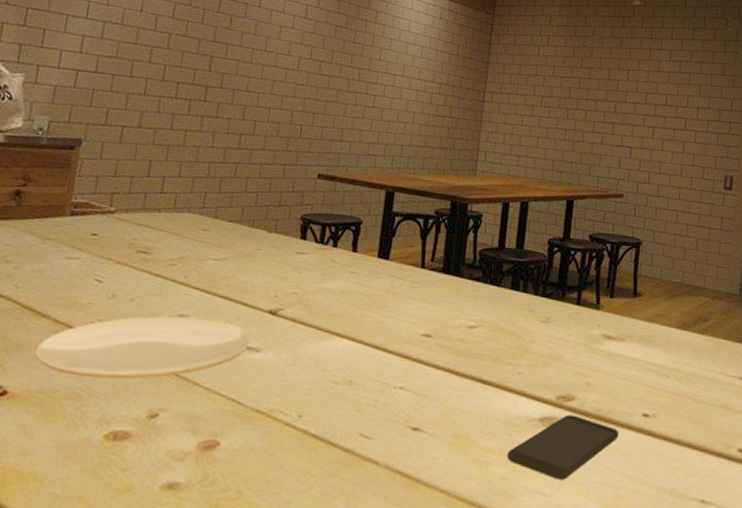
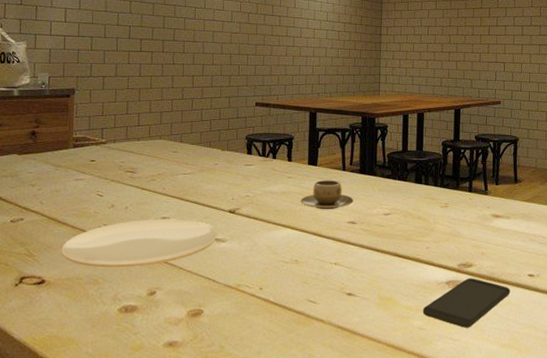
teacup: none [363,278,432,318] -> present [301,179,354,210]

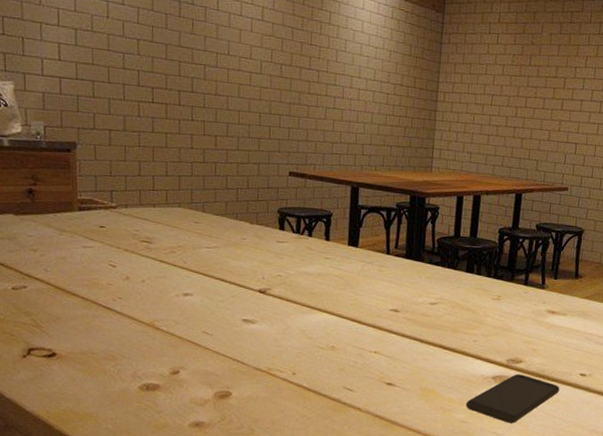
plate: present [61,219,217,268] -> none [72,294,246,345]
teacup: present [301,179,354,210] -> none [339,262,398,296]

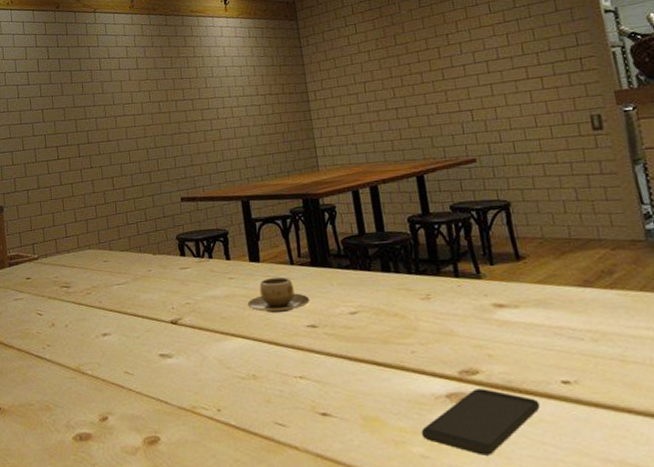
teacup: none [339,262,398,296] -> present [247,276,310,314]

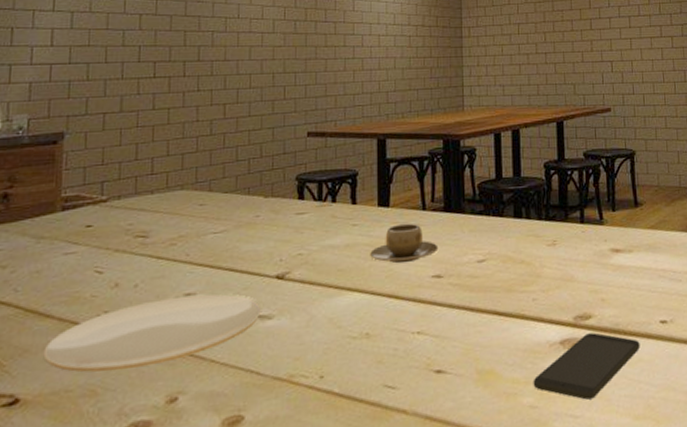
plate: none [11,334,162,392] -> present [43,294,261,373]

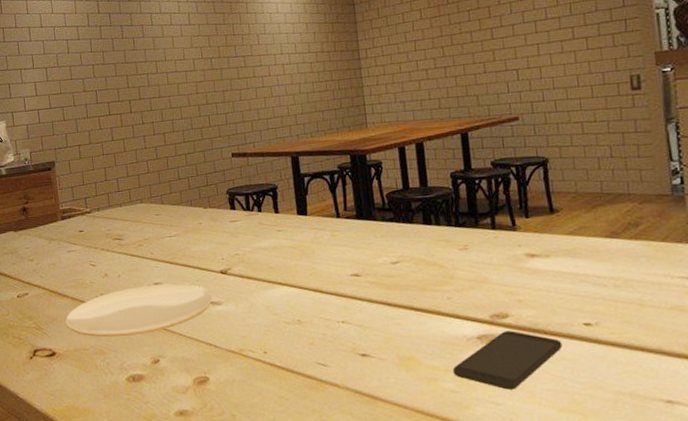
teacup: present [370,223,439,264] -> none [294,229,355,264]

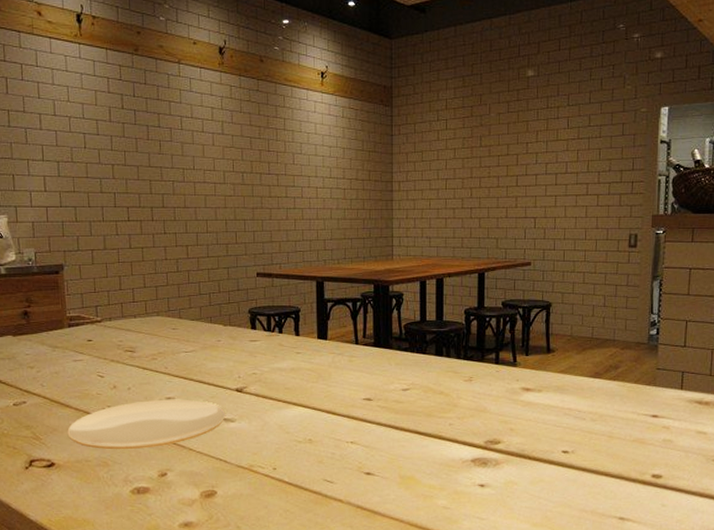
mobile phone: present [452,331,563,390] -> none [447,455,542,507]

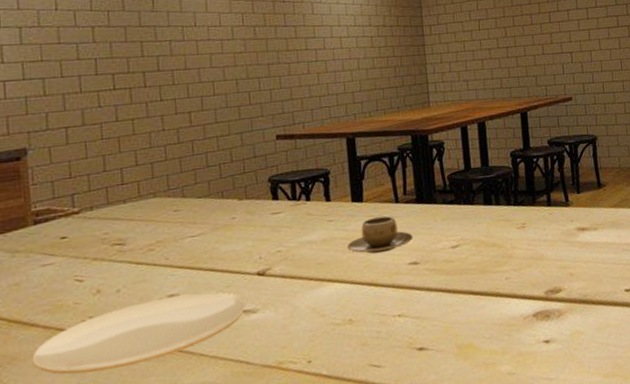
teacup: none [311,354,369,387] -> present [347,215,414,254]

